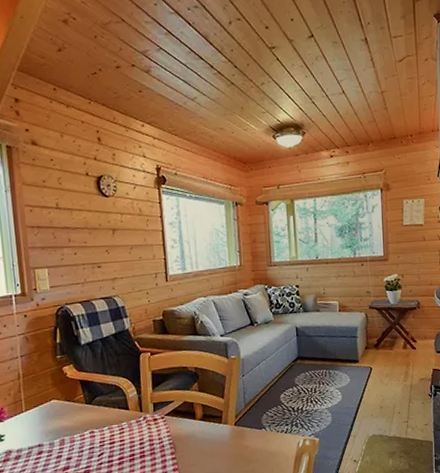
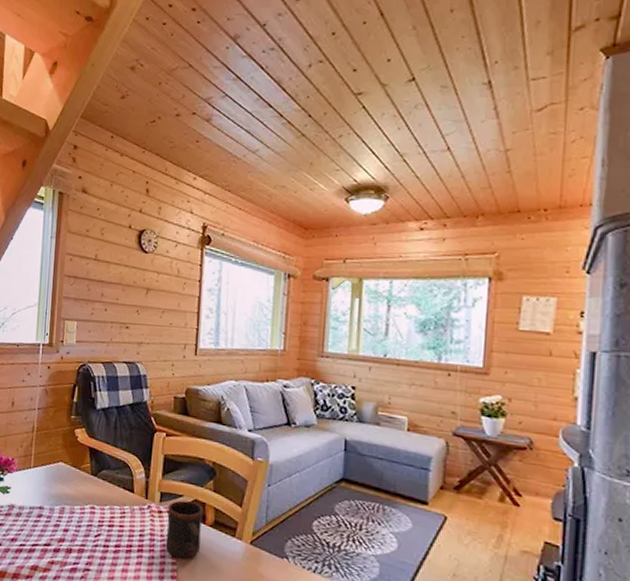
mug: none [161,404,195,453] -> present [165,500,204,559]

